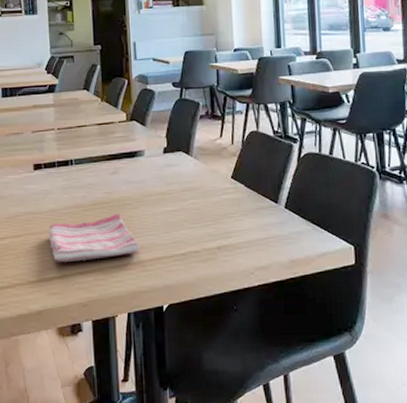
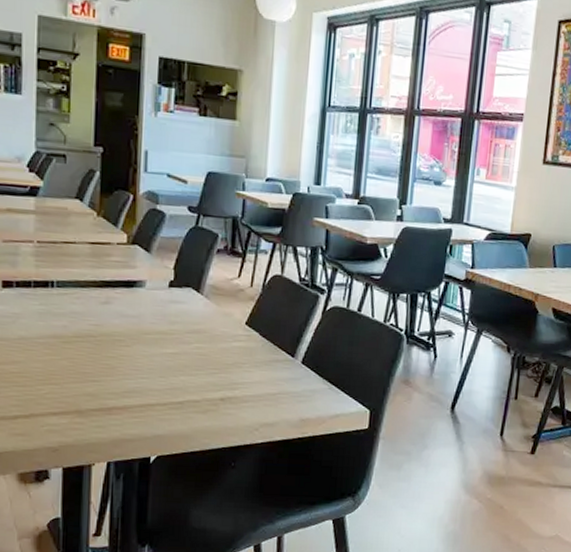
dish towel: present [49,213,139,262] -> none [16,350,128,400]

